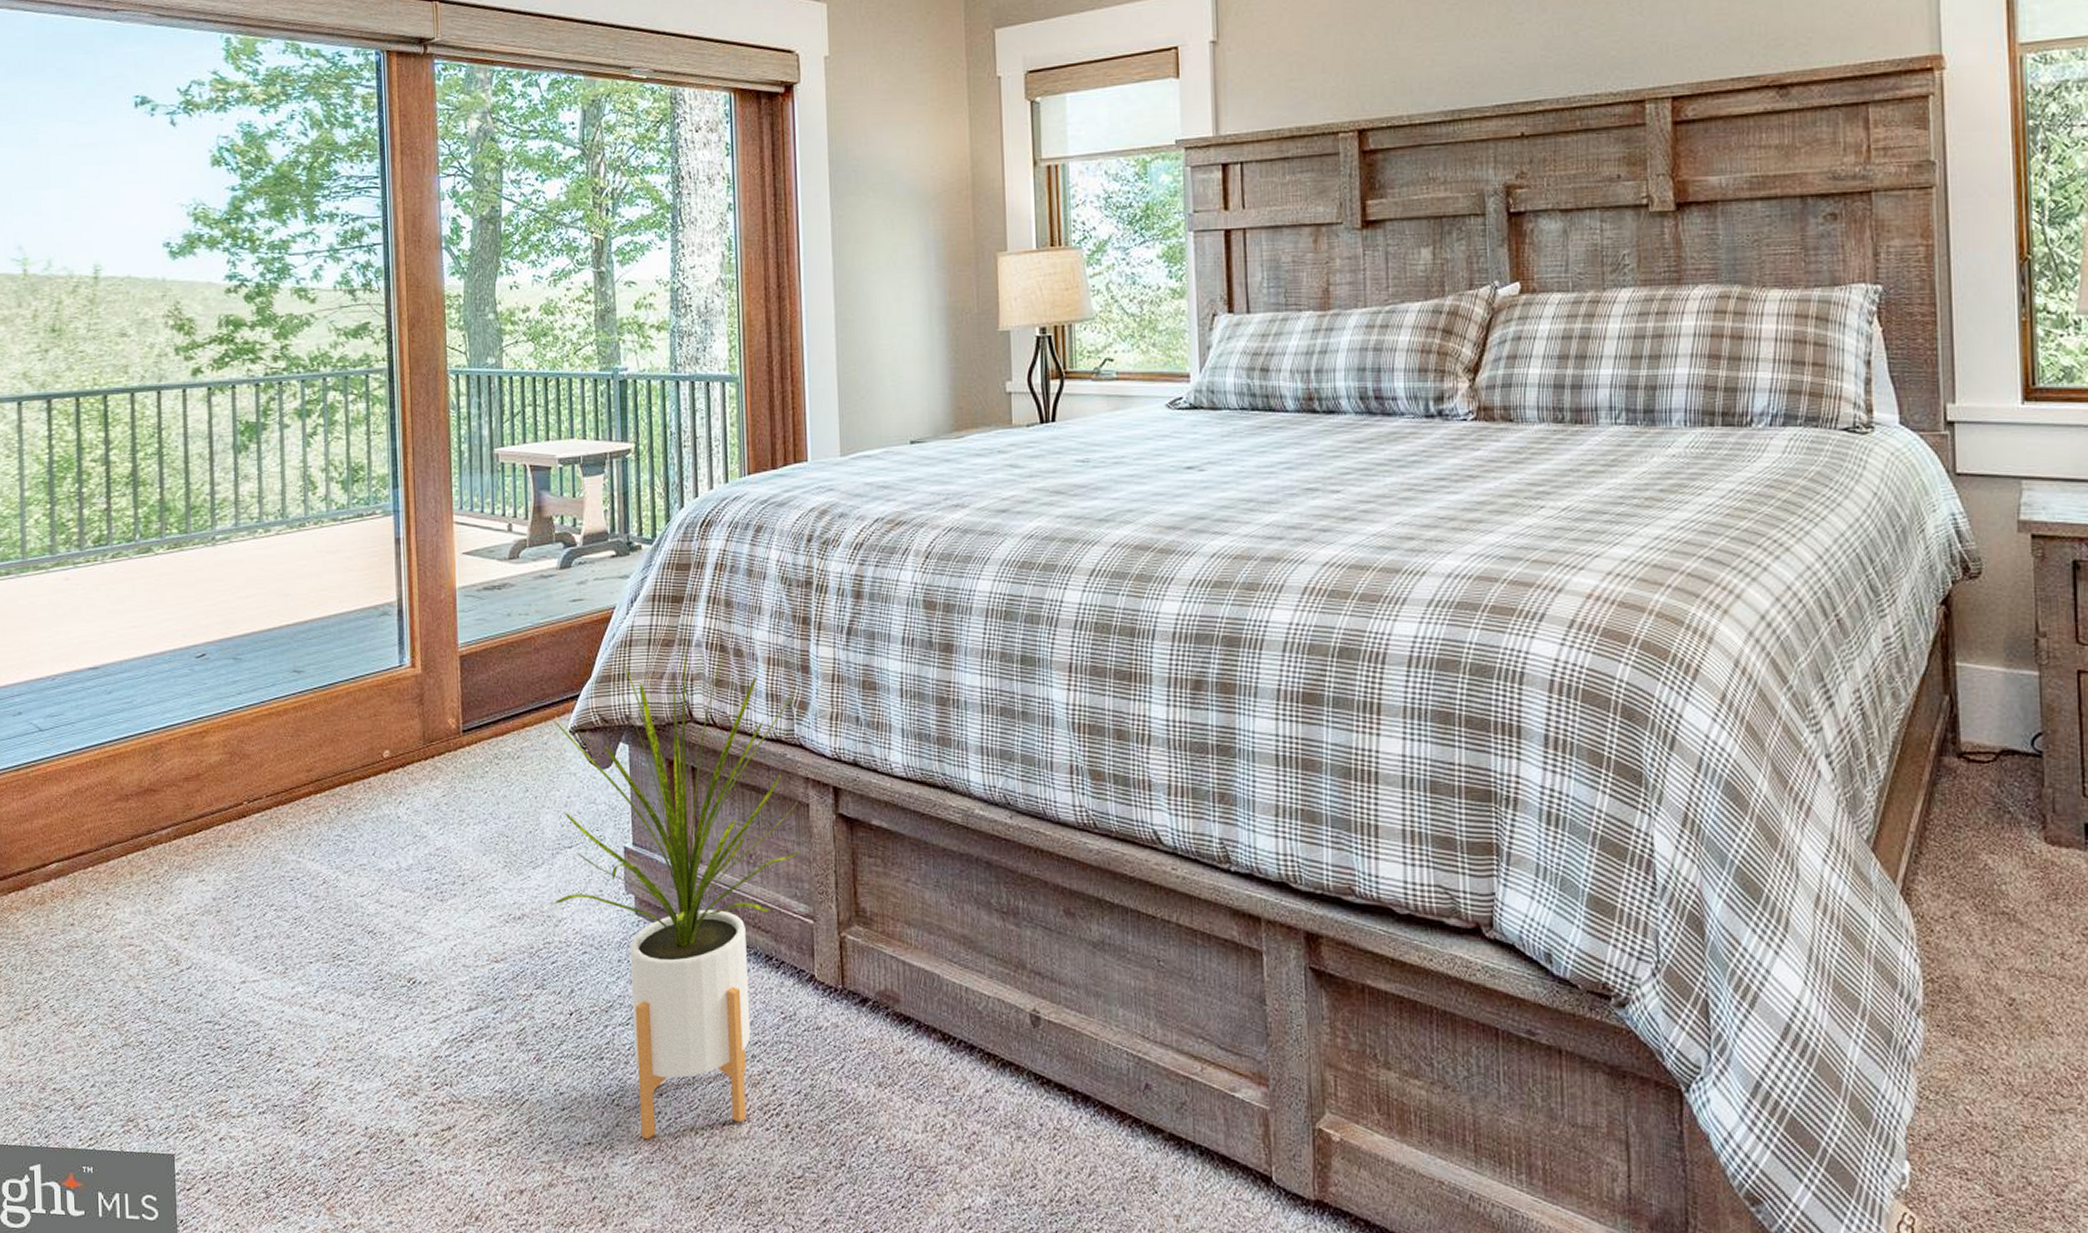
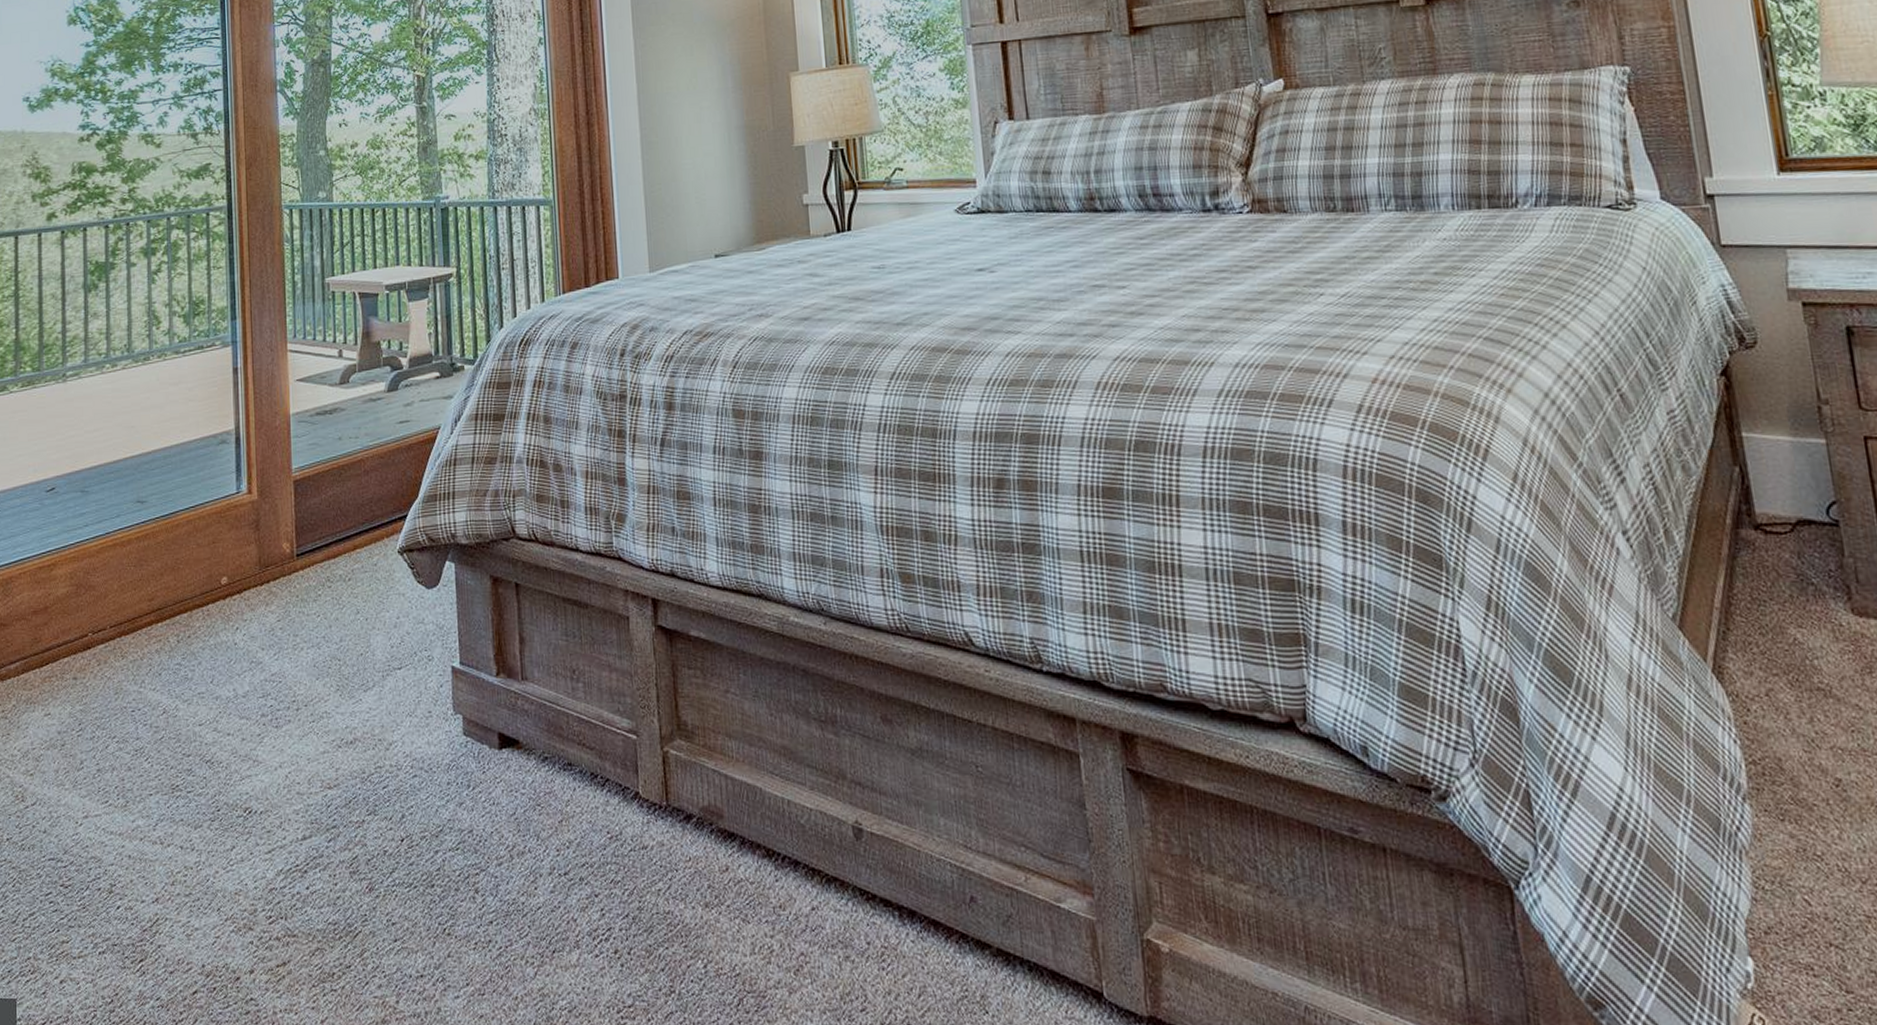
house plant: present [554,650,801,1140] -> none [383,467,622,971]

